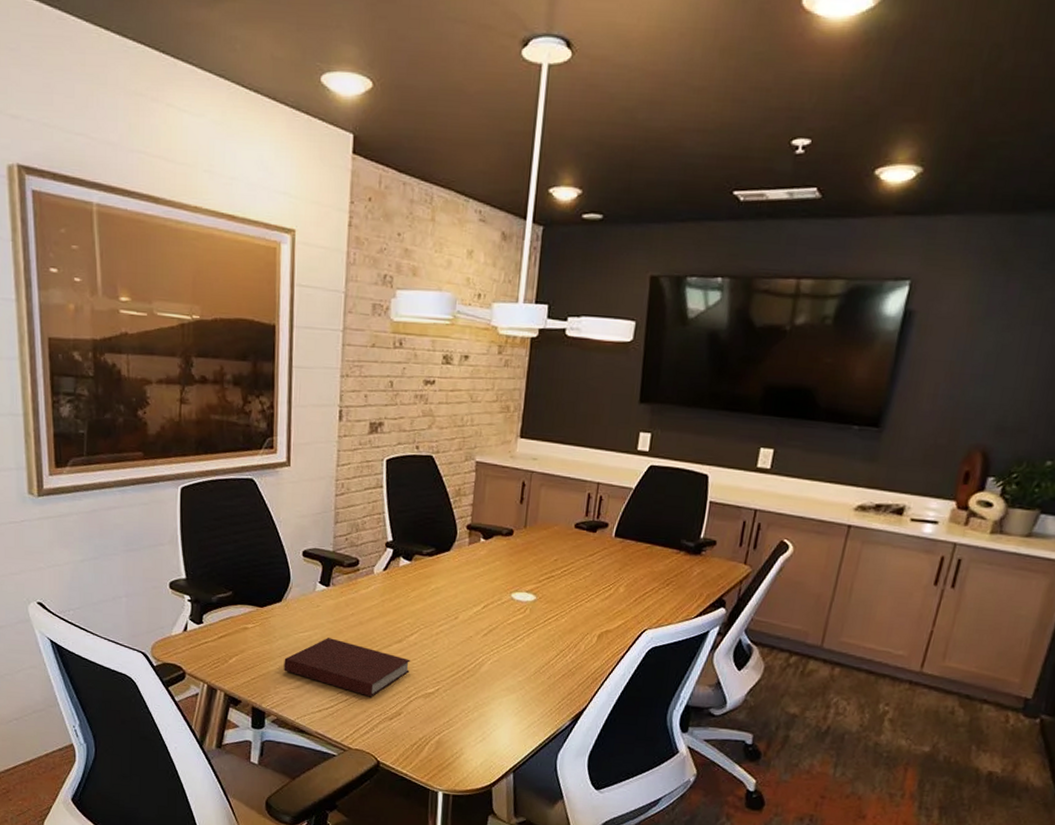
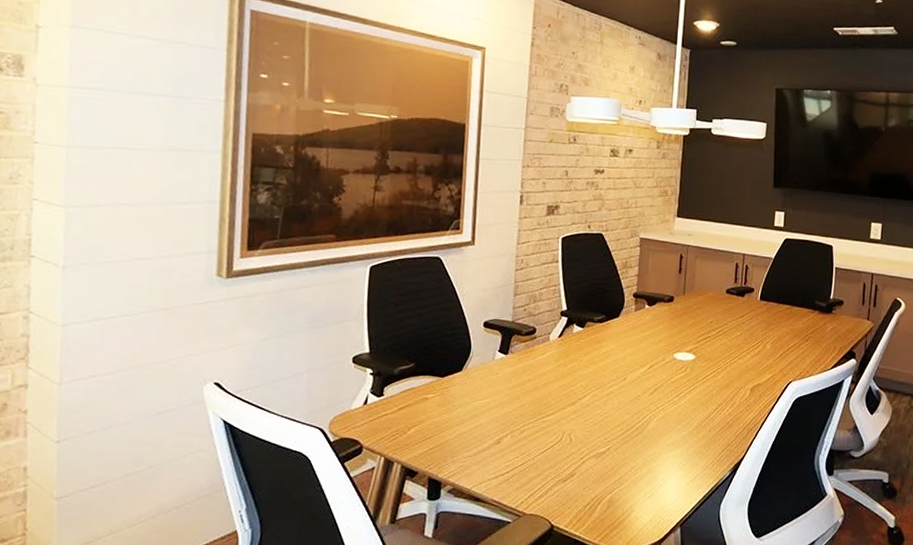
notebook: present [284,638,411,697] -> none [461,404,583,460]

